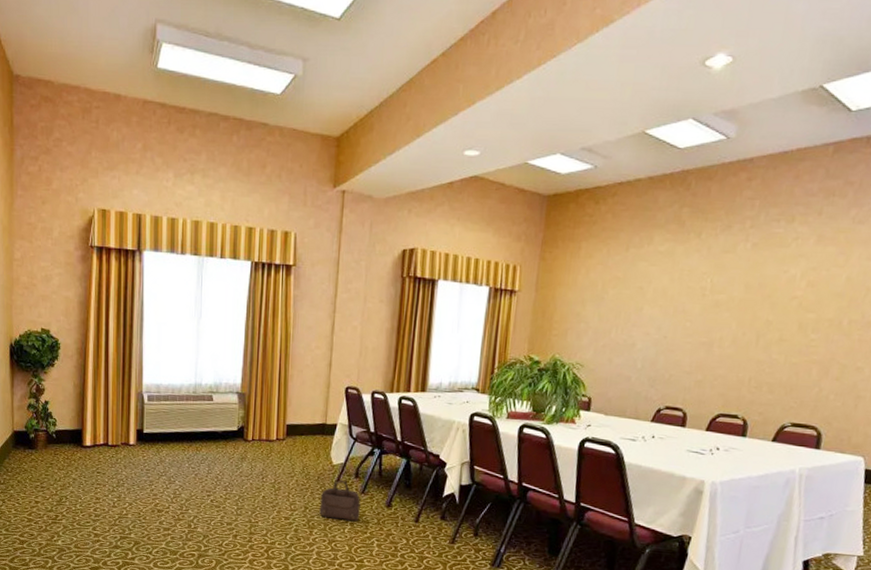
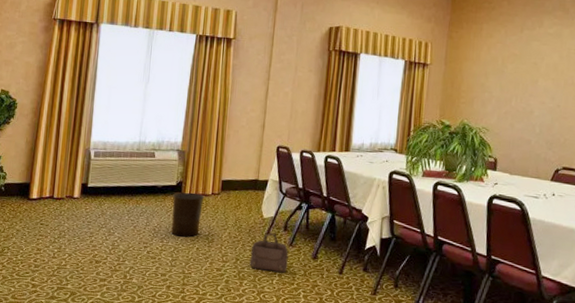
waste bin: none [234,438,269,485] -> present [171,192,205,237]

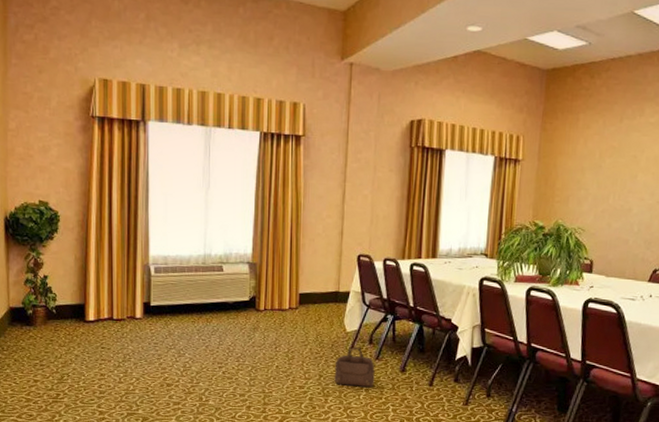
waste bin: present [171,192,205,237] -> none [246,308,281,355]

